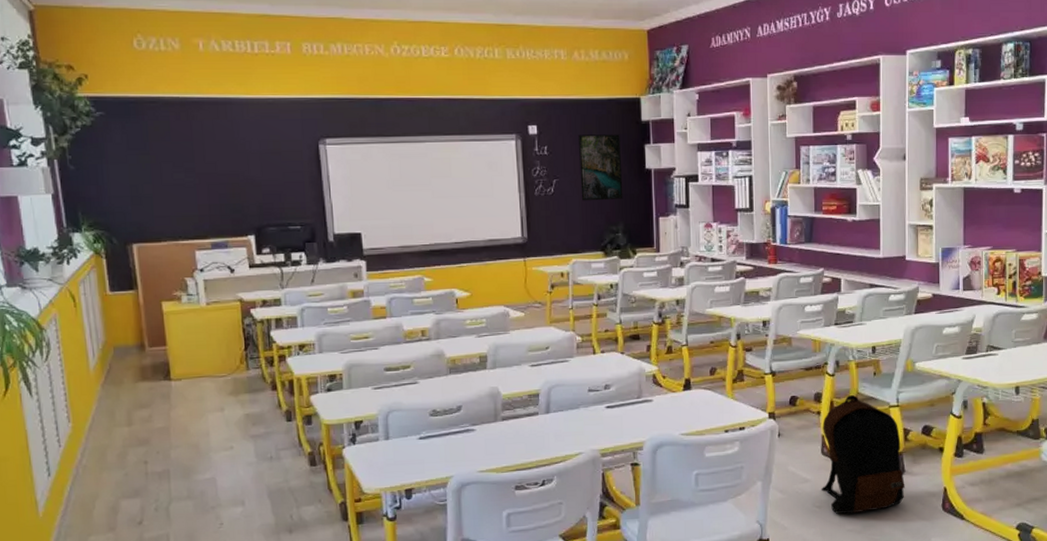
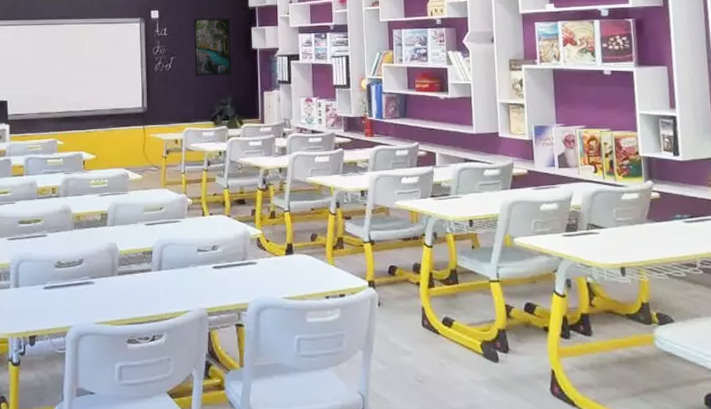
backpack: present [822,395,905,515] -> none [422,268,510,392]

